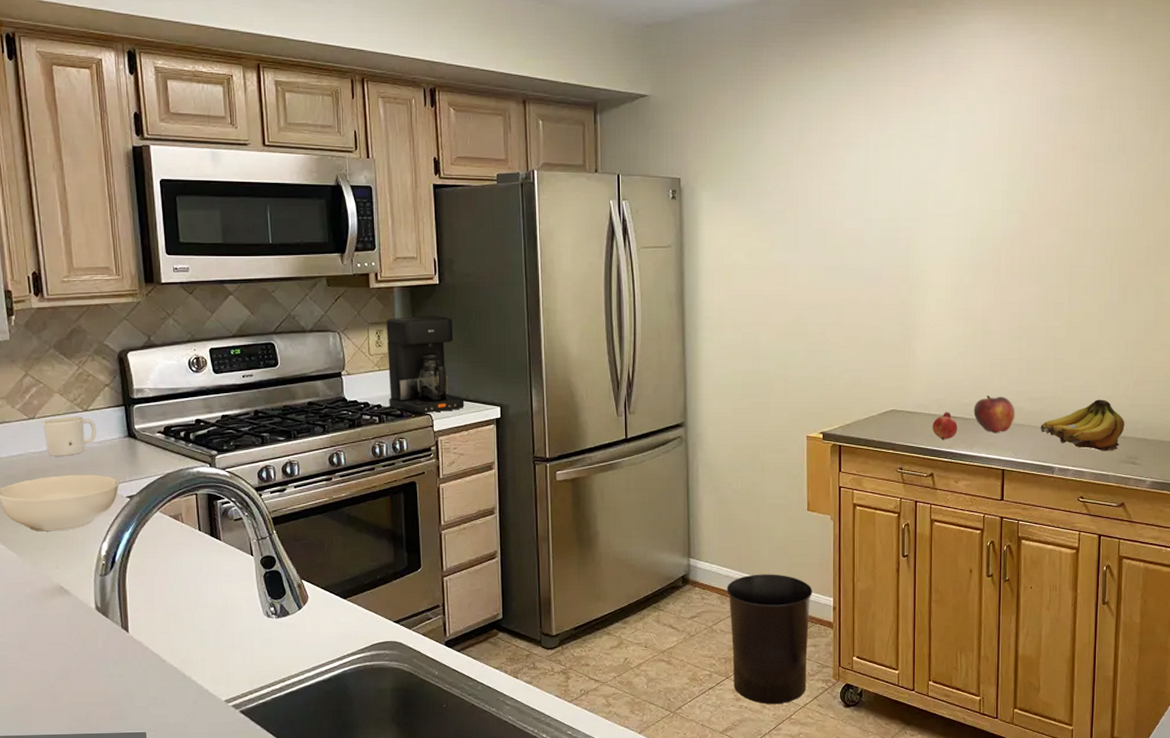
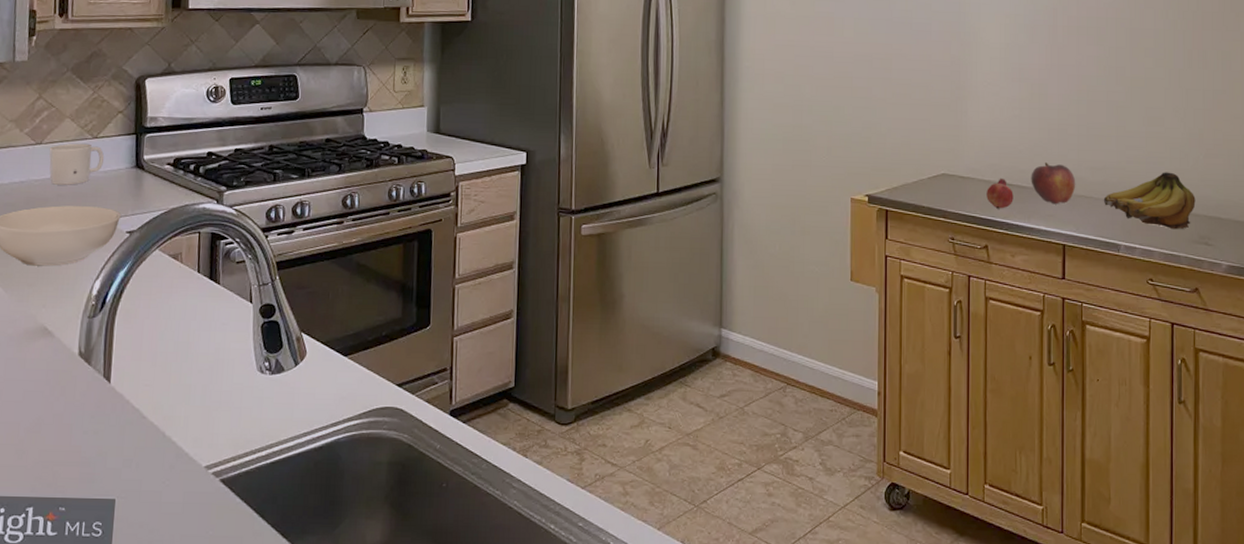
coffee maker: present [386,315,465,415] -> none [410,52,489,158]
waste bin: present [727,574,812,705] -> none [761,350,855,503]

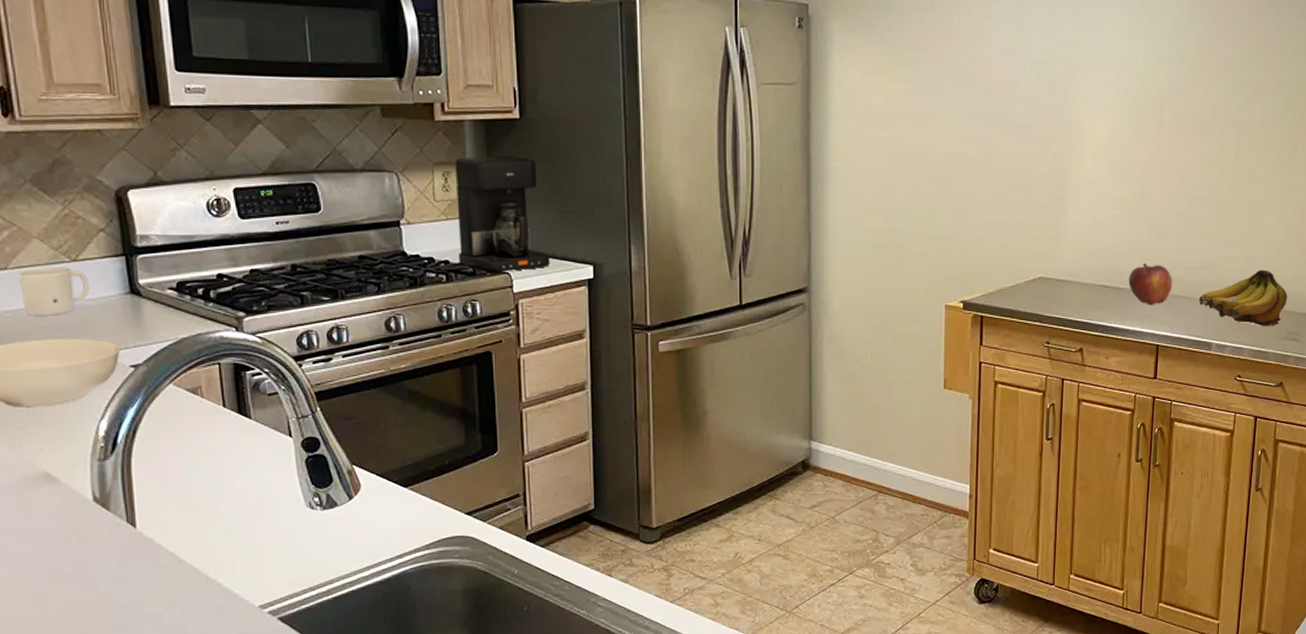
coffee maker: none [410,52,489,158] -> present [455,155,550,274]
fruit: present [986,178,1013,209] -> none [1083,280,1111,312]

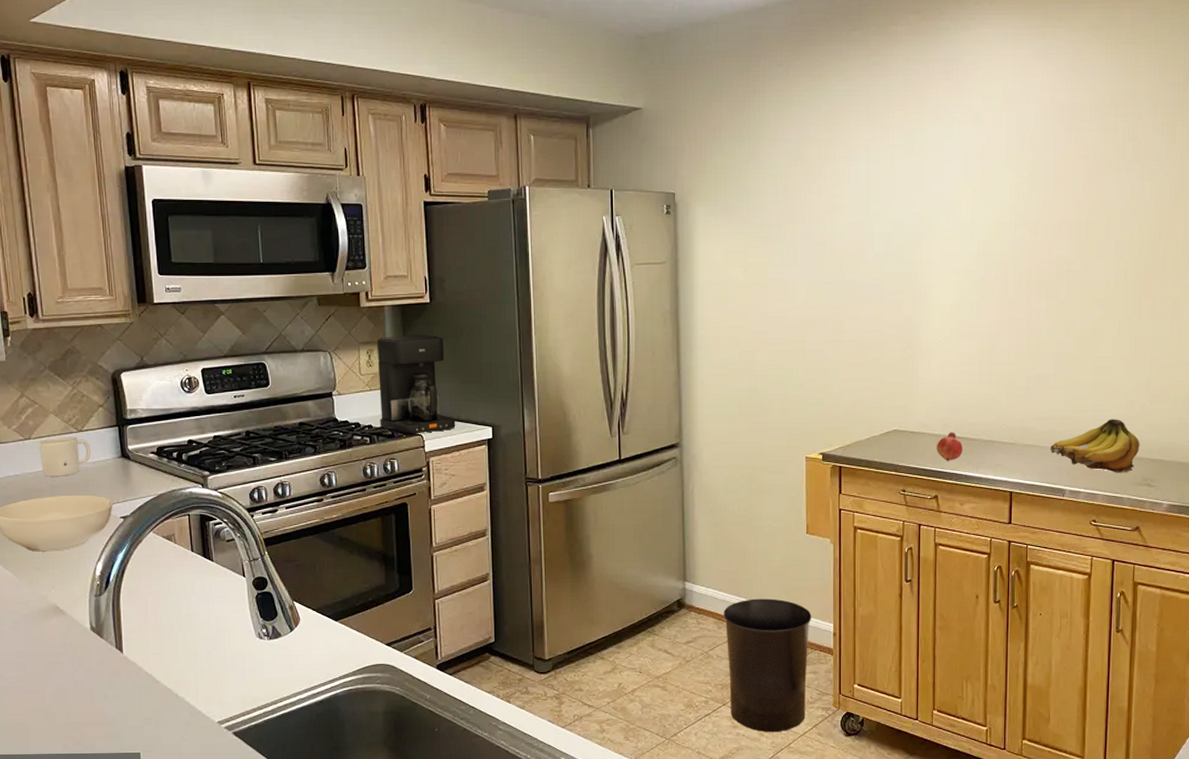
waste bin: none [852,458,947,602] -> present [723,598,812,733]
fruit: none [1083,280,1111,312] -> present [937,431,963,461]
fruit: present [1128,262,1173,305] -> none [980,414,1024,454]

